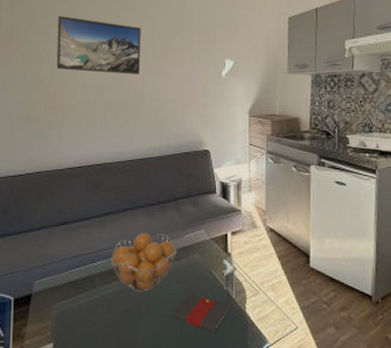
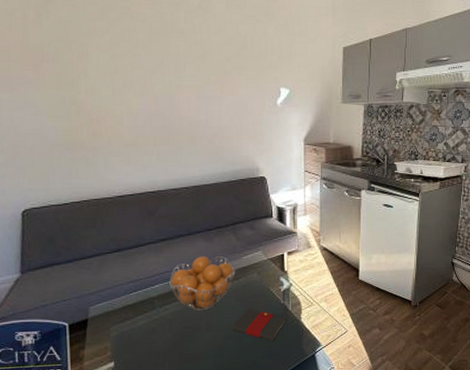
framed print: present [56,15,141,74] -> none [96,33,192,101]

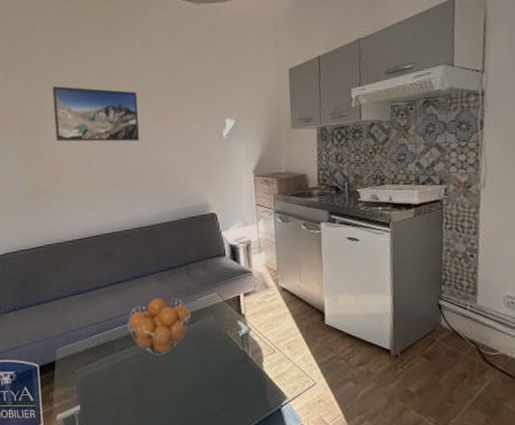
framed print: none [96,33,192,101] -> present [52,86,139,142]
book: present [231,309,286,342] -> none [190,355,247,392]

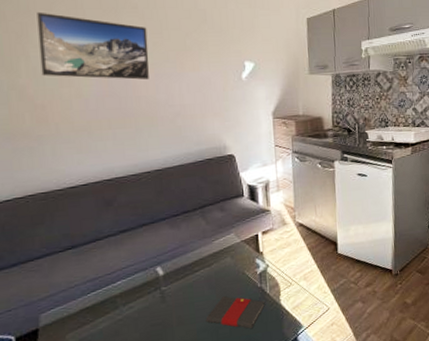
fruit basket: present [127,298,191,356] -> none [133,242,207,306]
book: none [190,355,247,392] -> present [205,296,265,329]

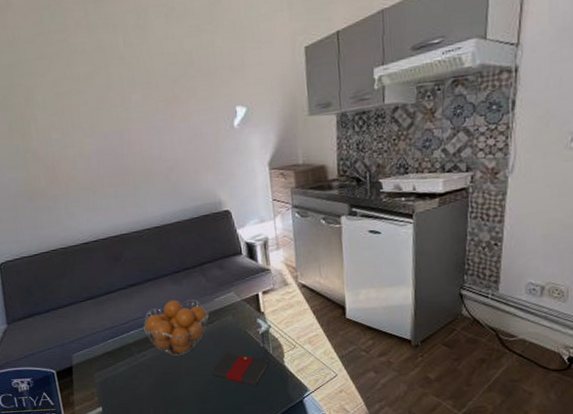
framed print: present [37,11,149,80] -> none [38,73,142,138]
fruit basket: none [133,242,207,306] -> present [143,299,209,357]

